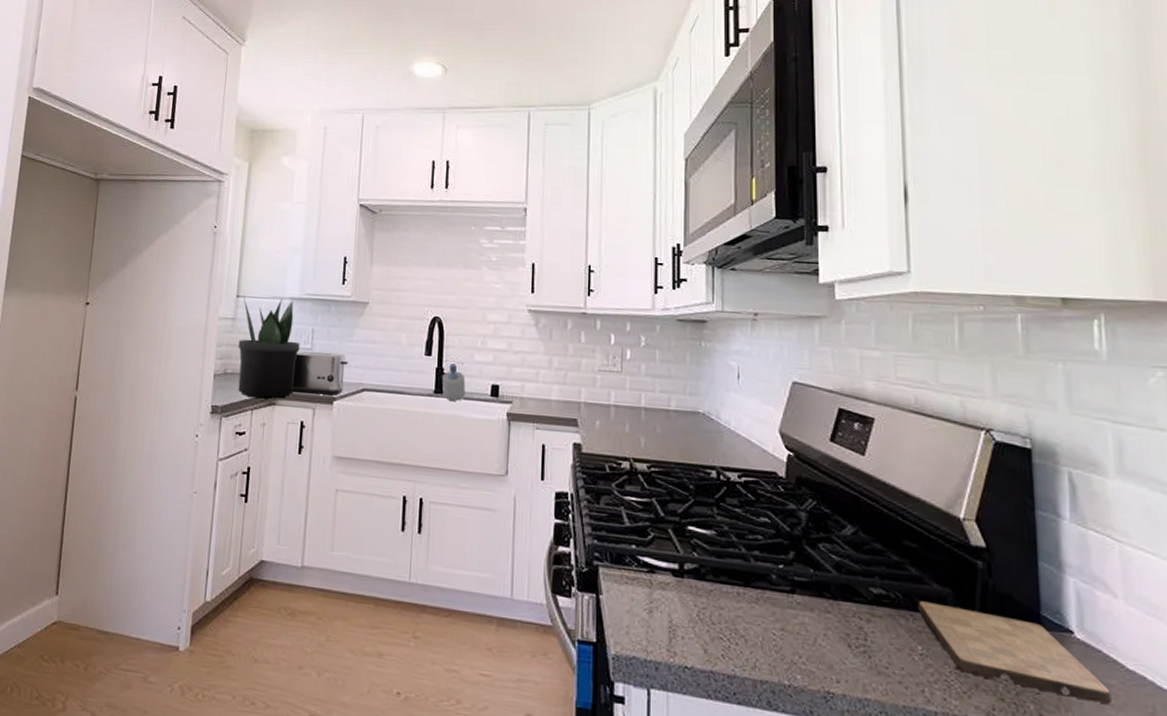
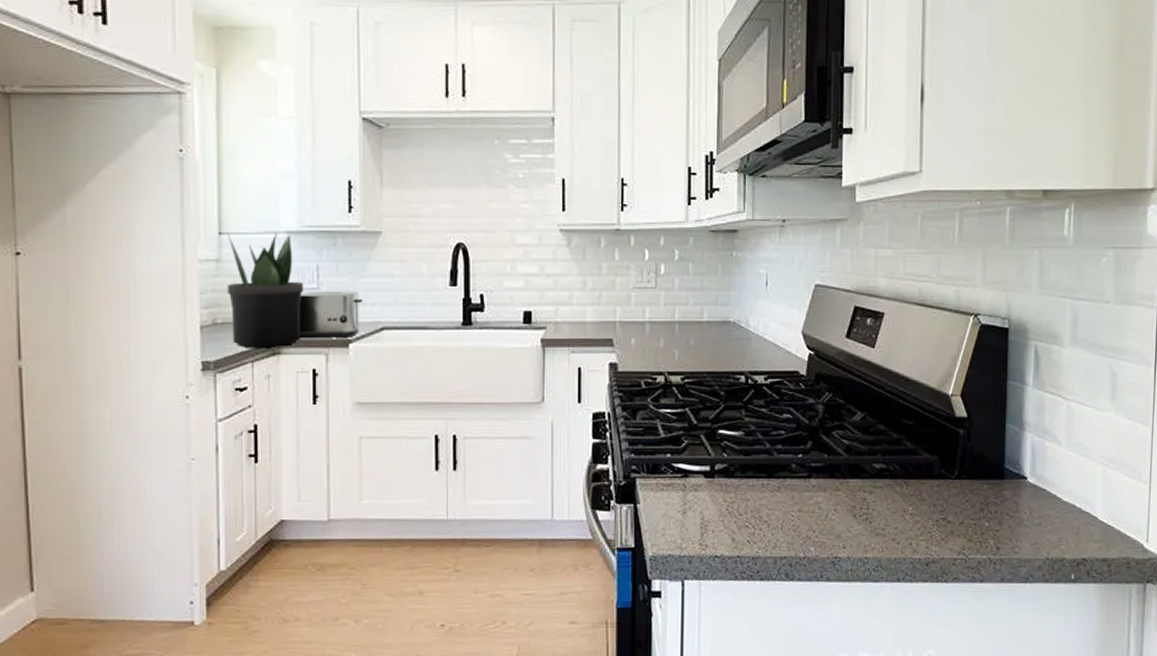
soap dispenser: present [442,363,466,401] -> none [470,292,496,331]
cutting board: present [918,601,1111,704] -> none [911,469,1049,531]

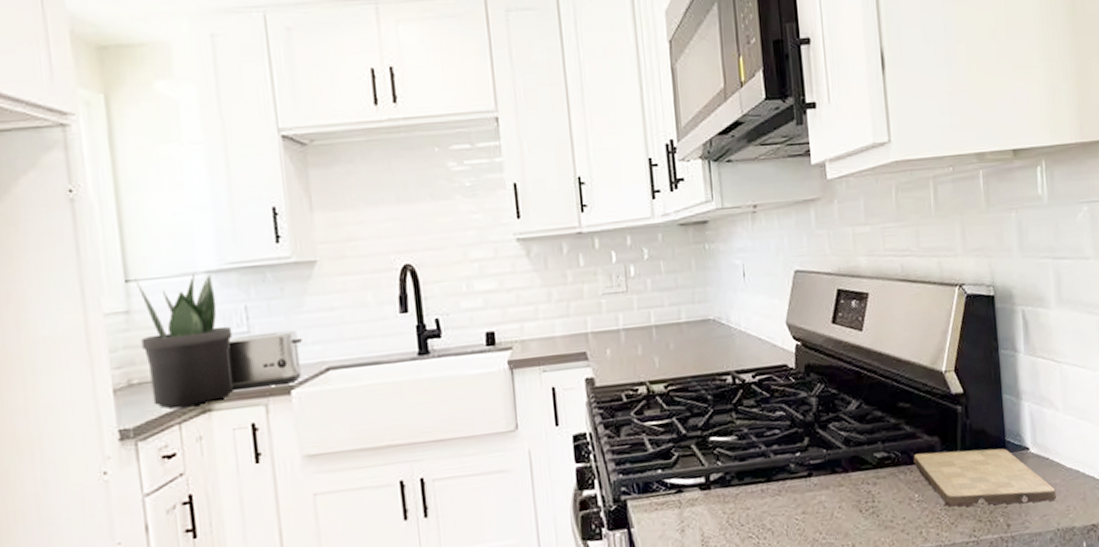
cutting board: none [911,469,1049,531] -> present [913,448,1056,507]

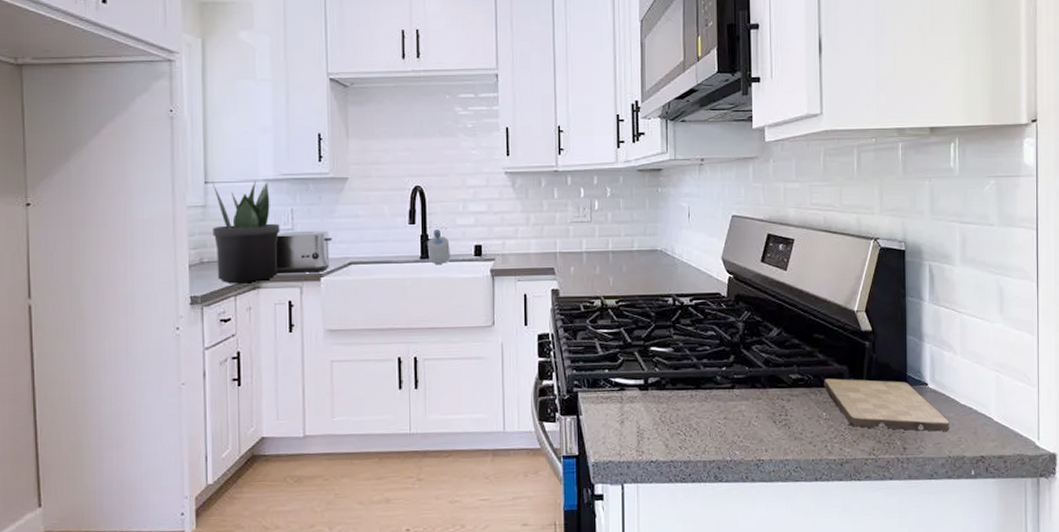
soap dispenser: none [425,316,456,360] -> present [427,229,450,264]

